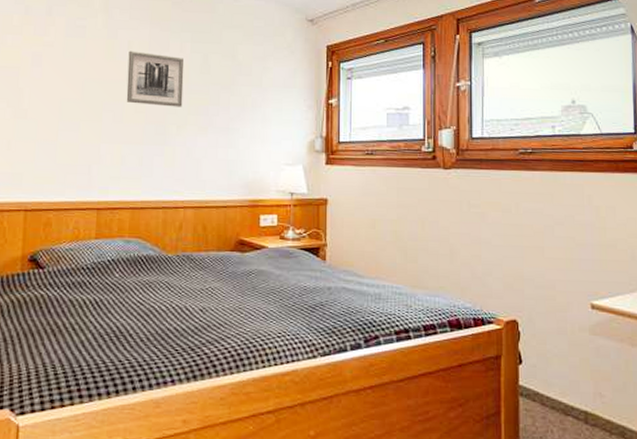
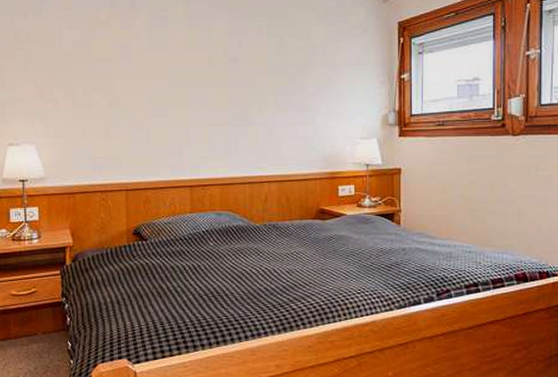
wall art: present [126,50,184,107] -> none [209,38,262,90]

